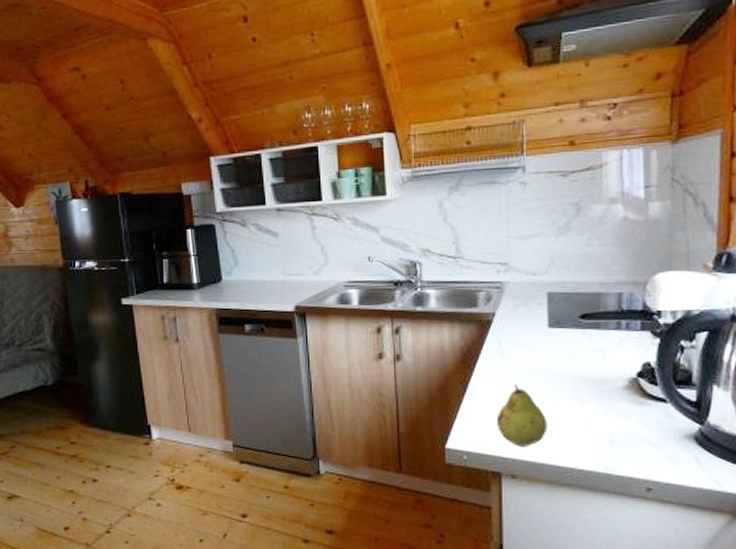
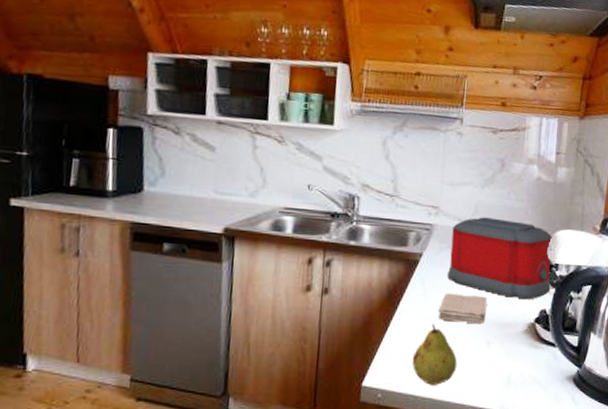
washcloth: none [520,351,576,382] -> present [438,293,488,325]
toaster: none [526,268,654,353] -> present [447,217,553,300]

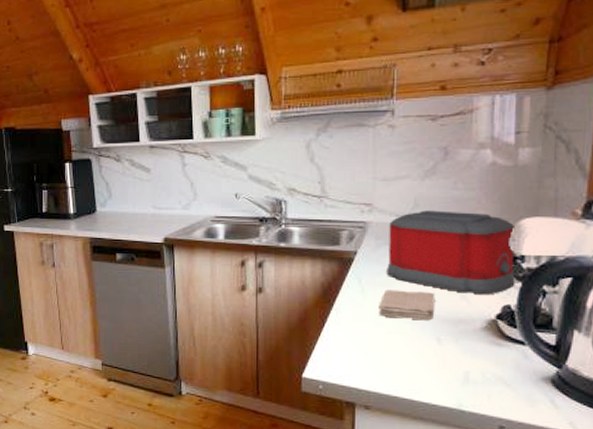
fruit: present [412,324,458,385] -> none [352,320,404,380]

